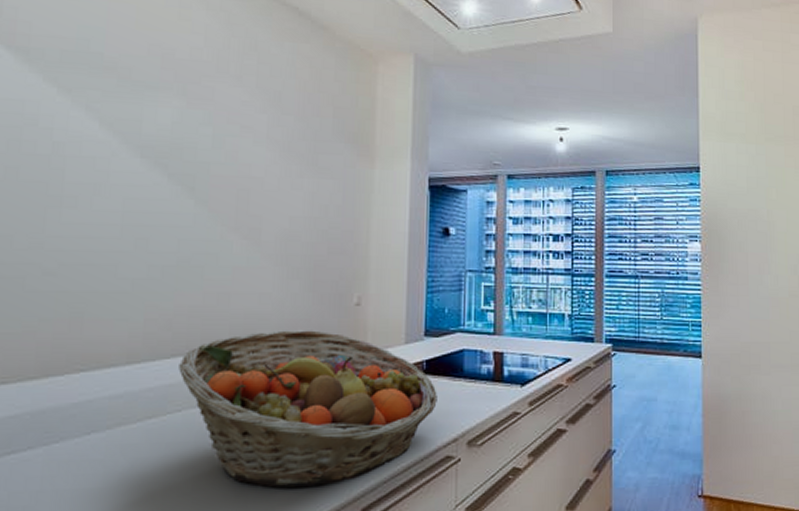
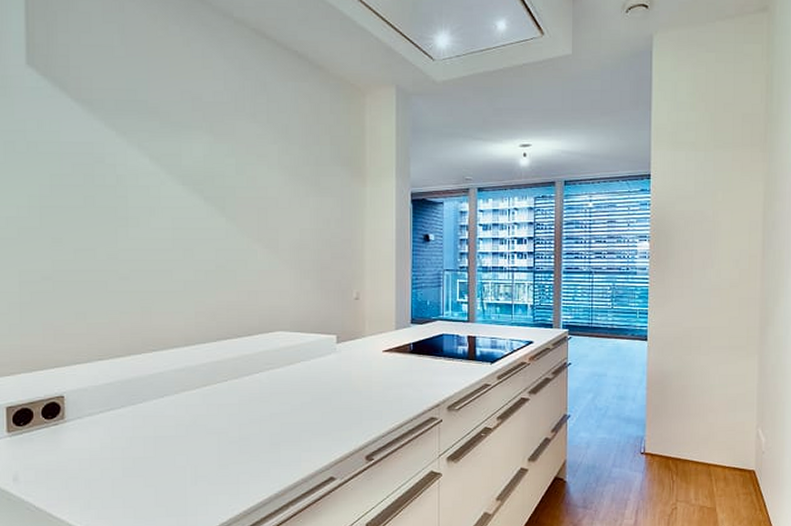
fruit basket: present [179,330,437,488] -> none [223,319,422,439]

